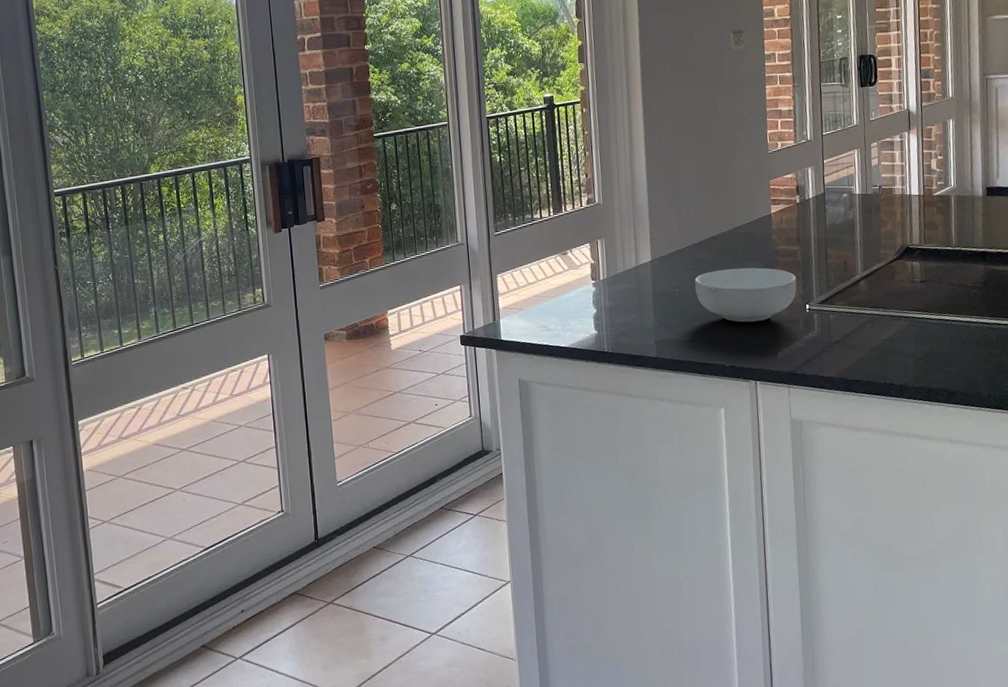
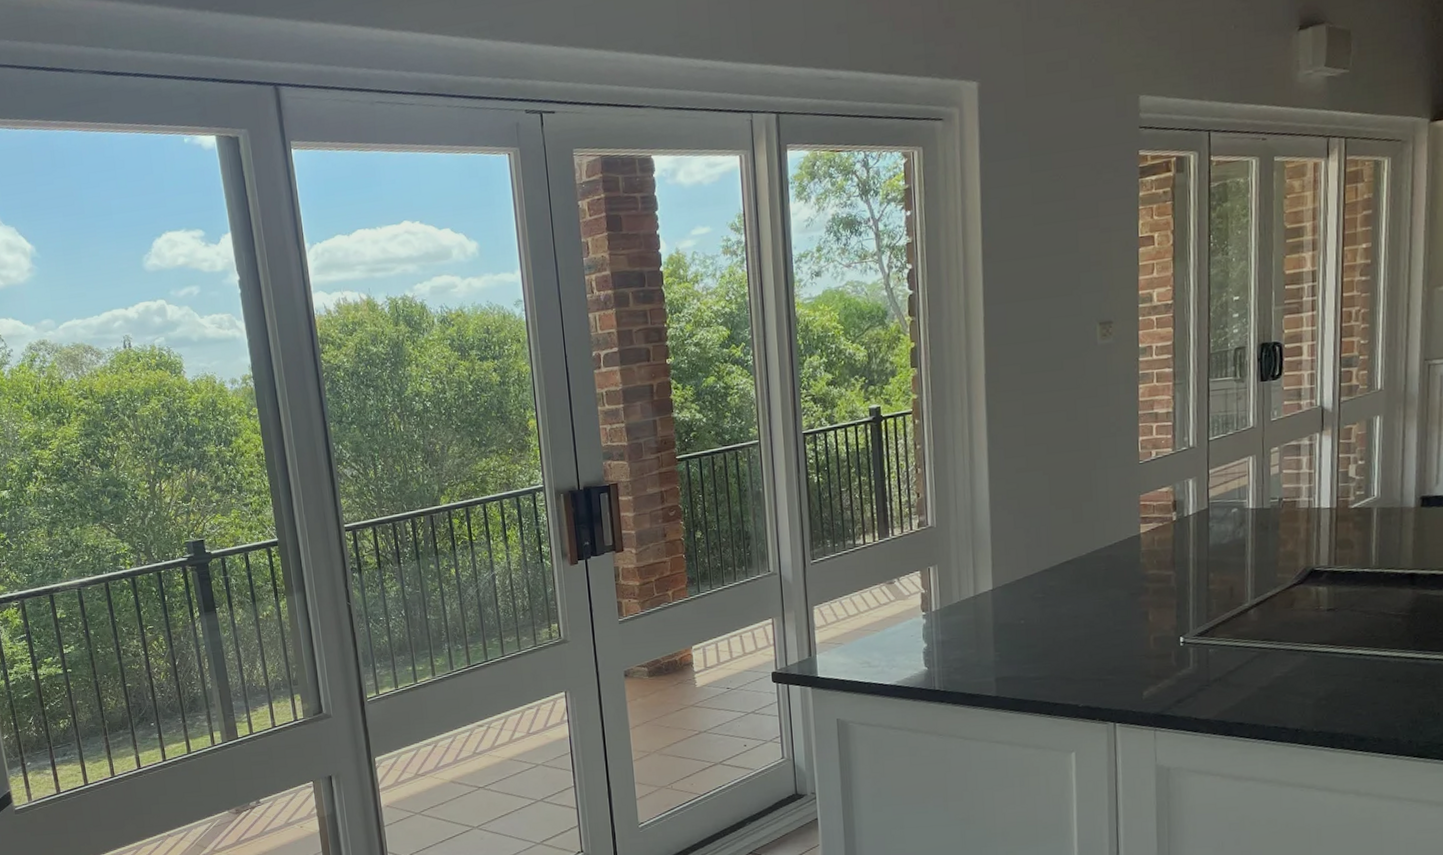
cereal bowl: present [695,267,797,323] -> none [1044,595,1170,658]

